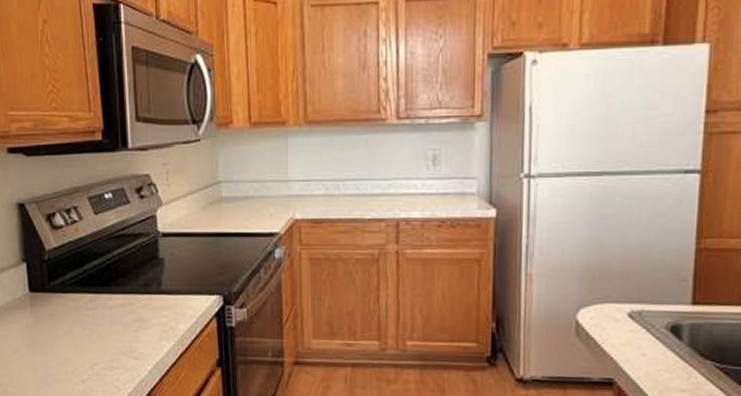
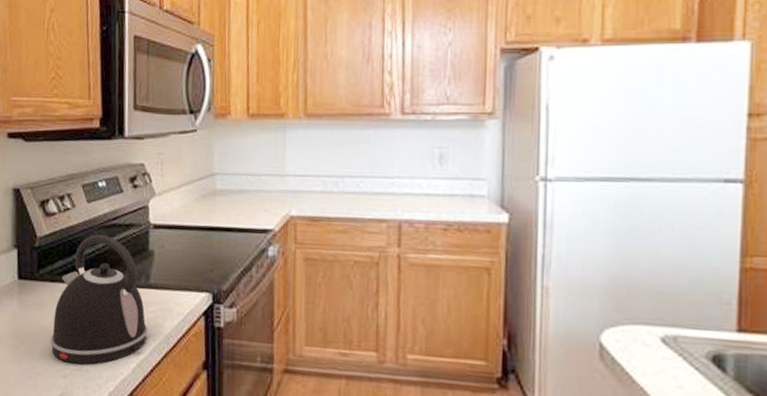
kettle: none [67,245,162,369] -> present [51,235,148,365]

